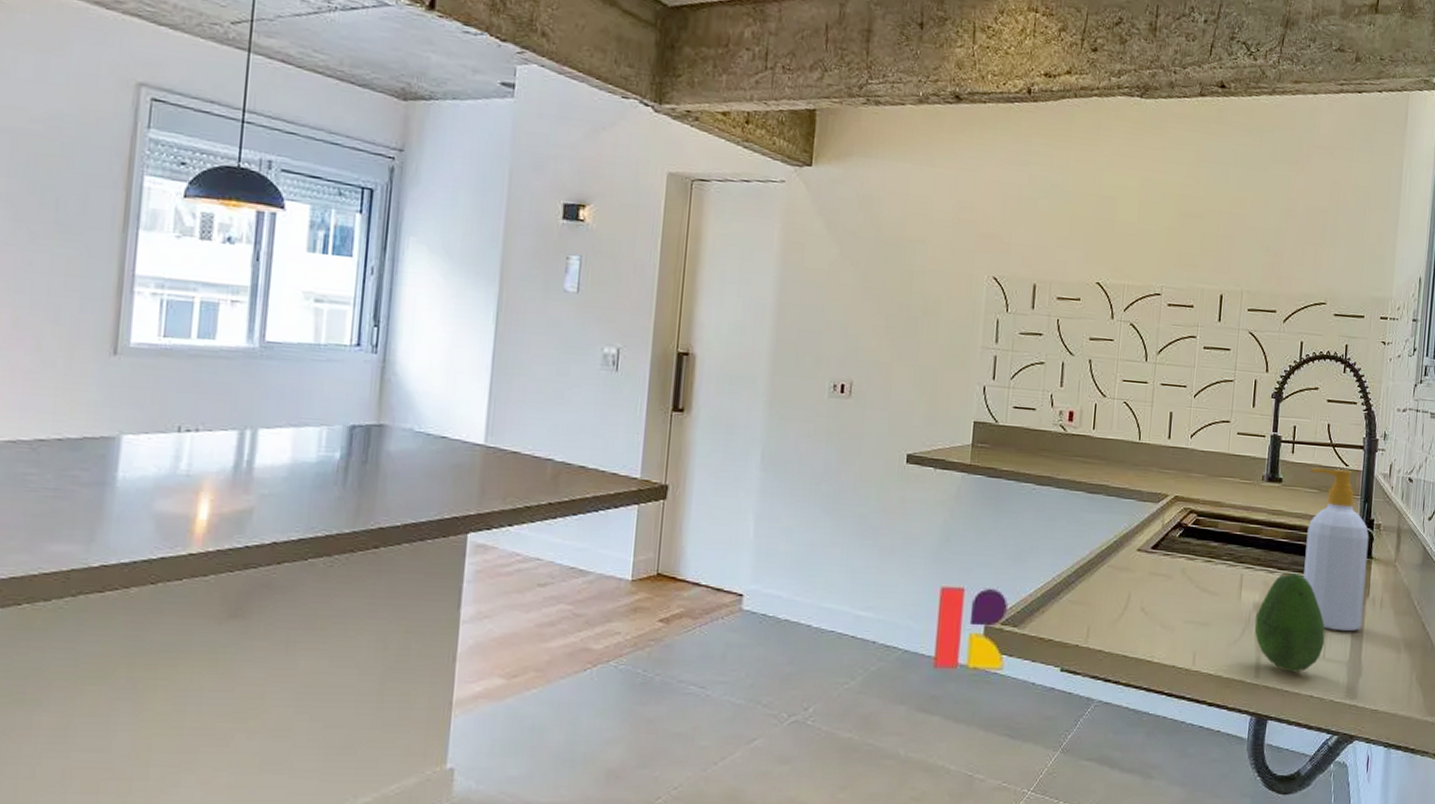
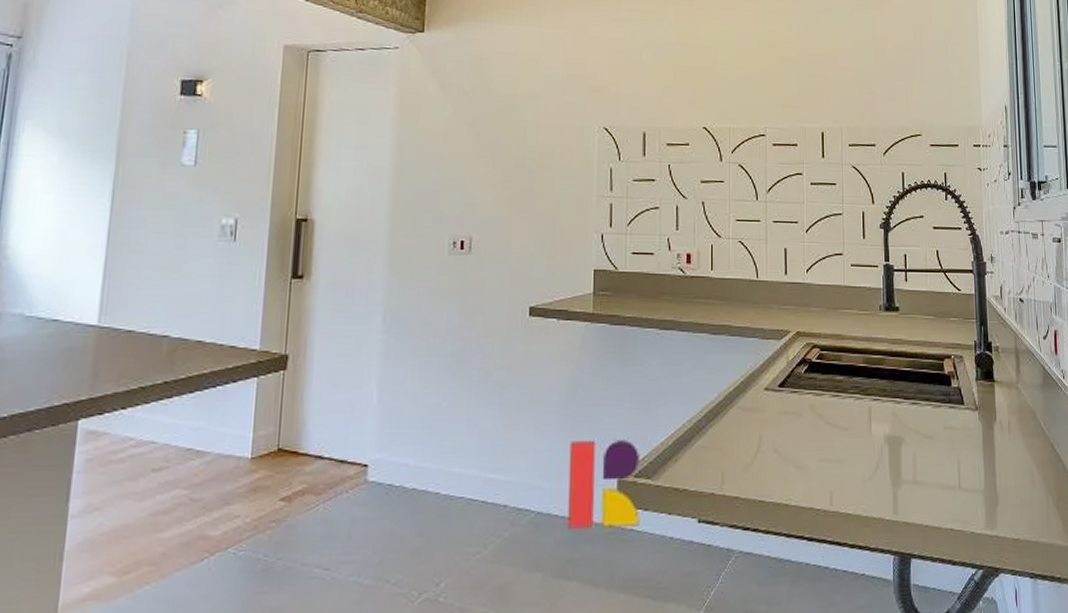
fruit: present [1255,572,1326,673] -> none [887,401,958,506]
soap bottle: present [1303,468,1369,632] -> none [924,294,993,459]

